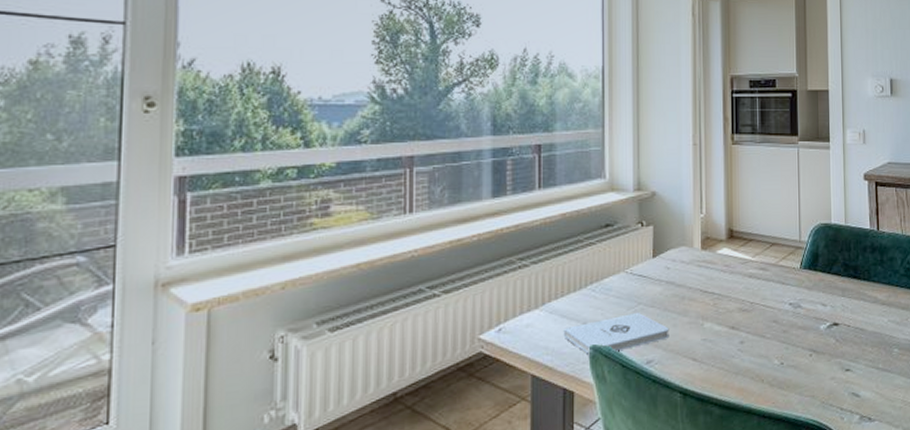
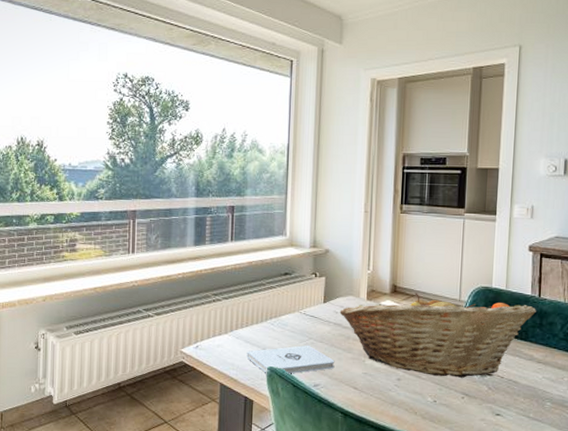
fruit basket: none [672,236,877,333] -> present [339,293,537,378]

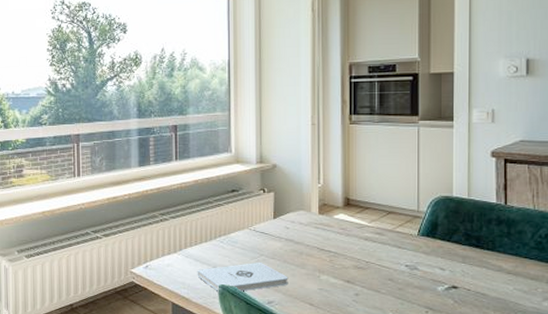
fruit basket: present [339,293,537,378] -> none [291,205,504,291]

